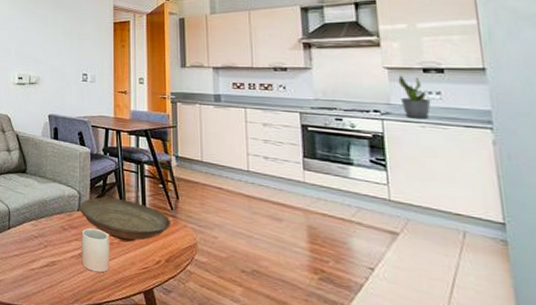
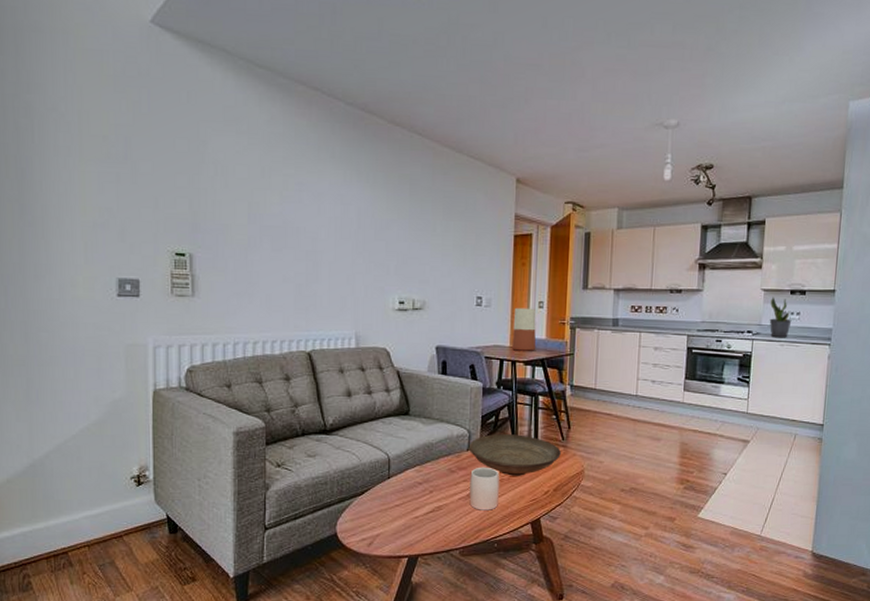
vase: none [116,83,139,122] -> present [512,307,536,351]

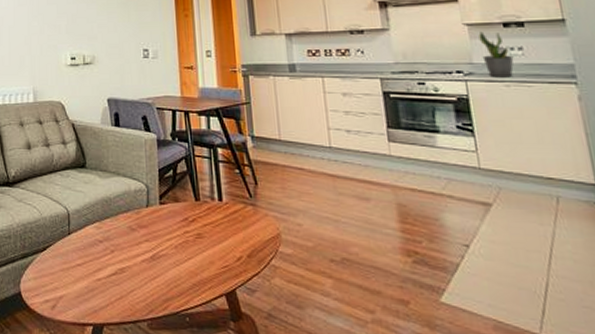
decorative bowl: present [468,434,561,476] -> none [147,189,250,238]
mug: present [469,468,500,510] -> none [152,226,186,277]
vase: present [512,307,536,351] -> none [181,57,209,101]

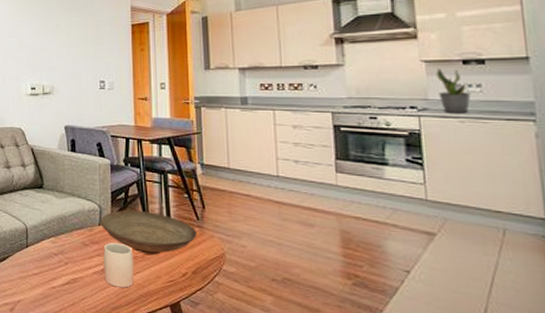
decorative bowl: none [147,189,250,238] -> present [100,210,197,255]
mug: none [152,226,186,277] -> present [103,243,135,288]

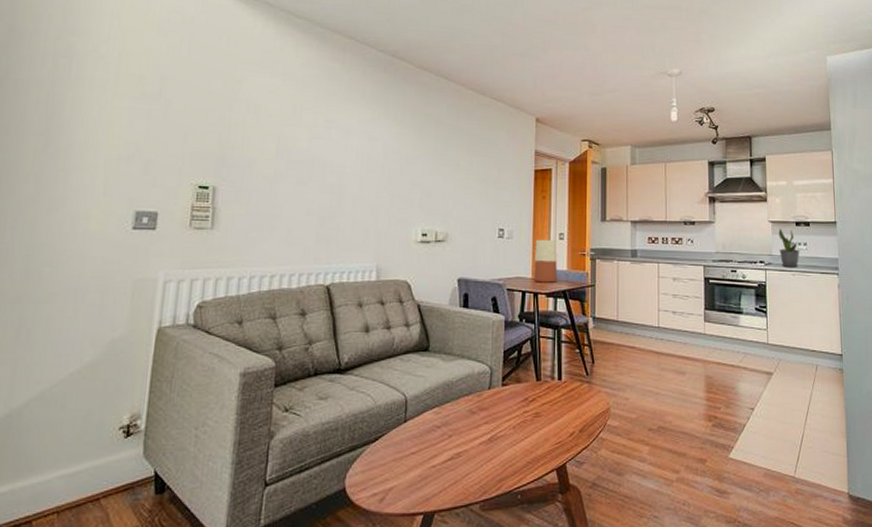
decorative bowl: present [100,210,197,255] -> none [490,370,585,416]
mug: present [103,243,135,288] -> none [491,408,524,456]
vase: none [136,89,161,130] -> present [534,239,558,283]

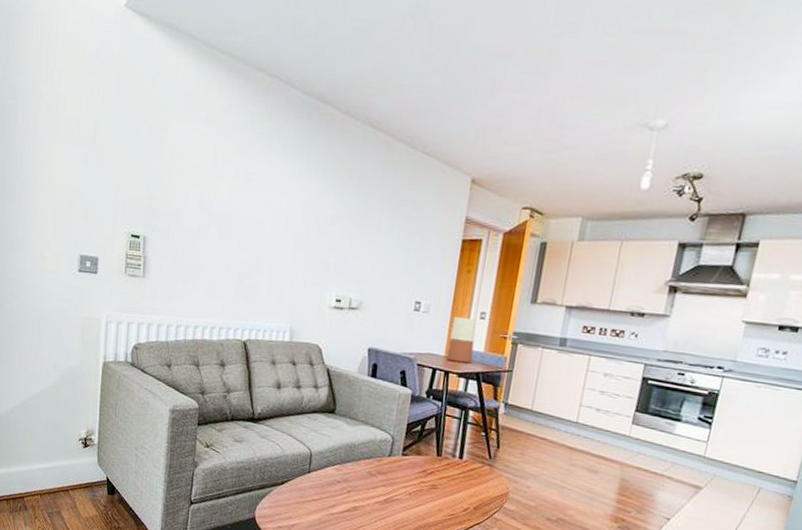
potted plant: present [778,228,800,268] -> none [746,331,776,380]

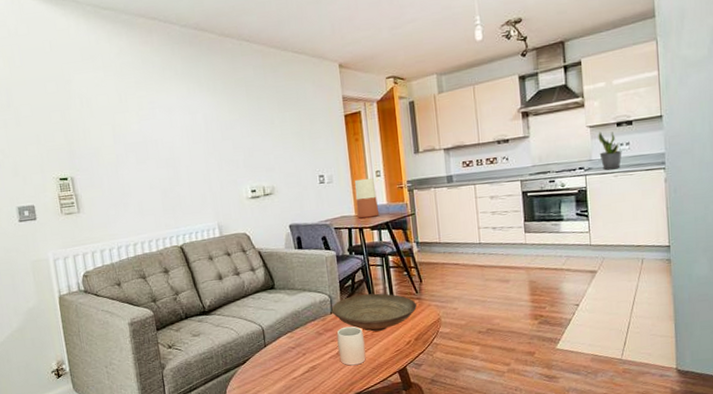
mug: none [385,474,419,519] -> present [336,326,366,366]
decorative bowl: none [390,443,487,489] -> present [331,293,417,332]
potted plant: none [746,331,776,380] -> present [598,131,622,170]

